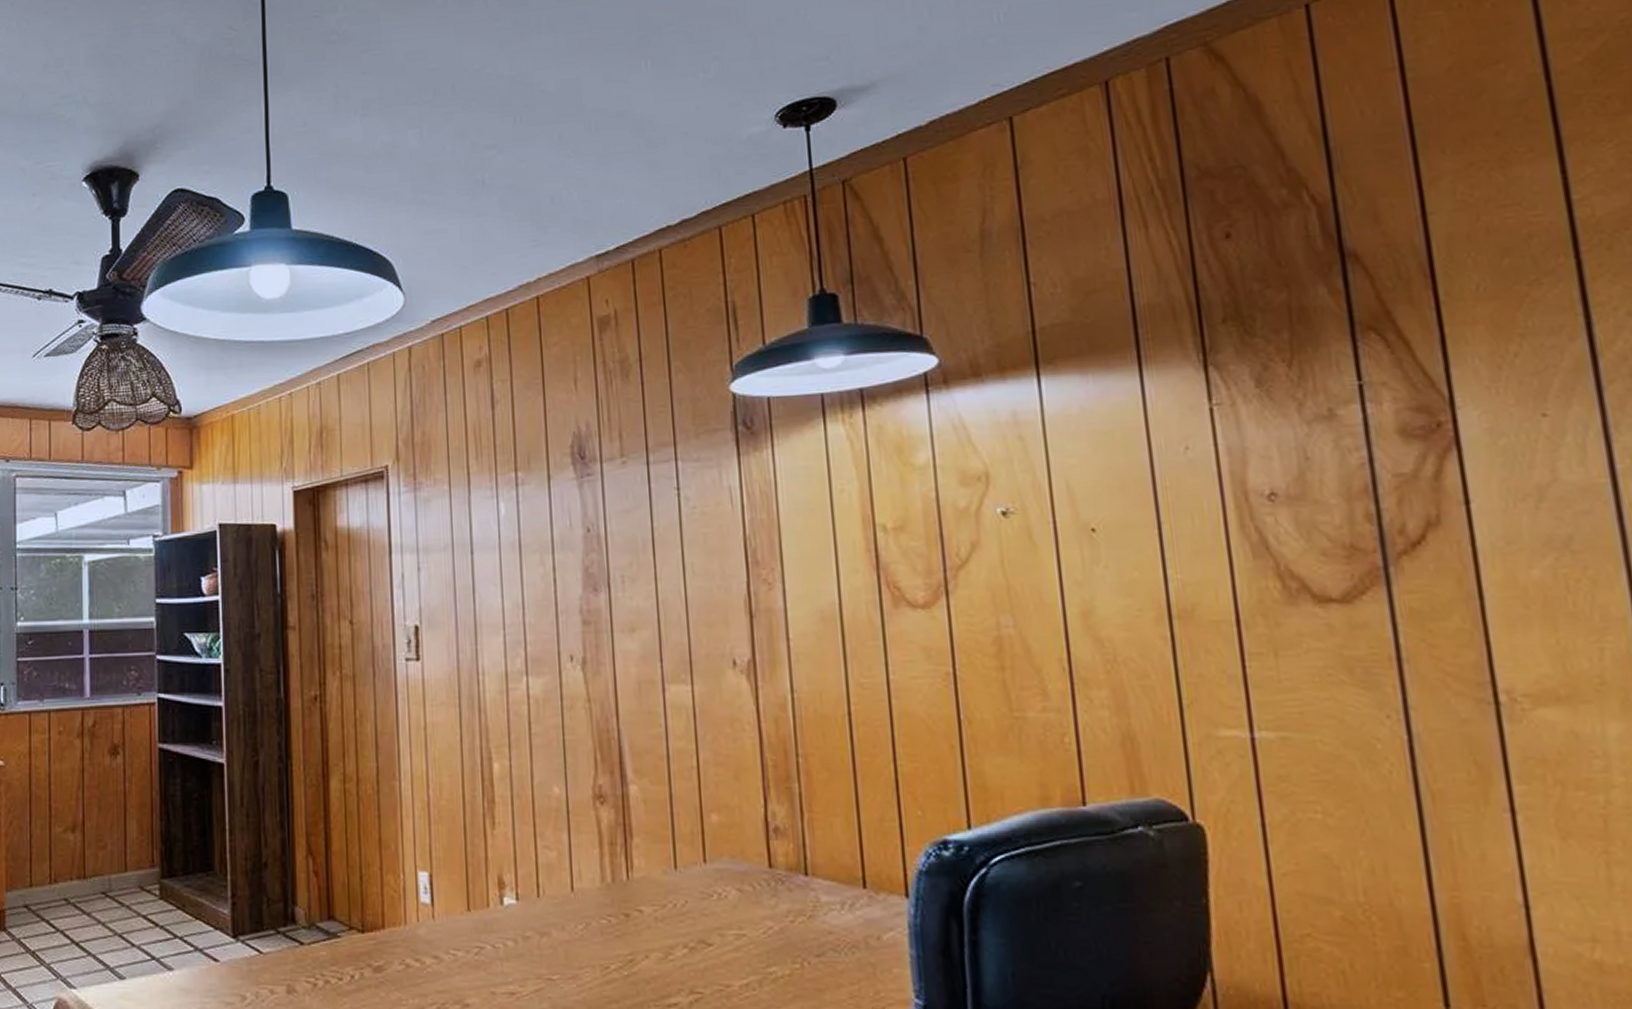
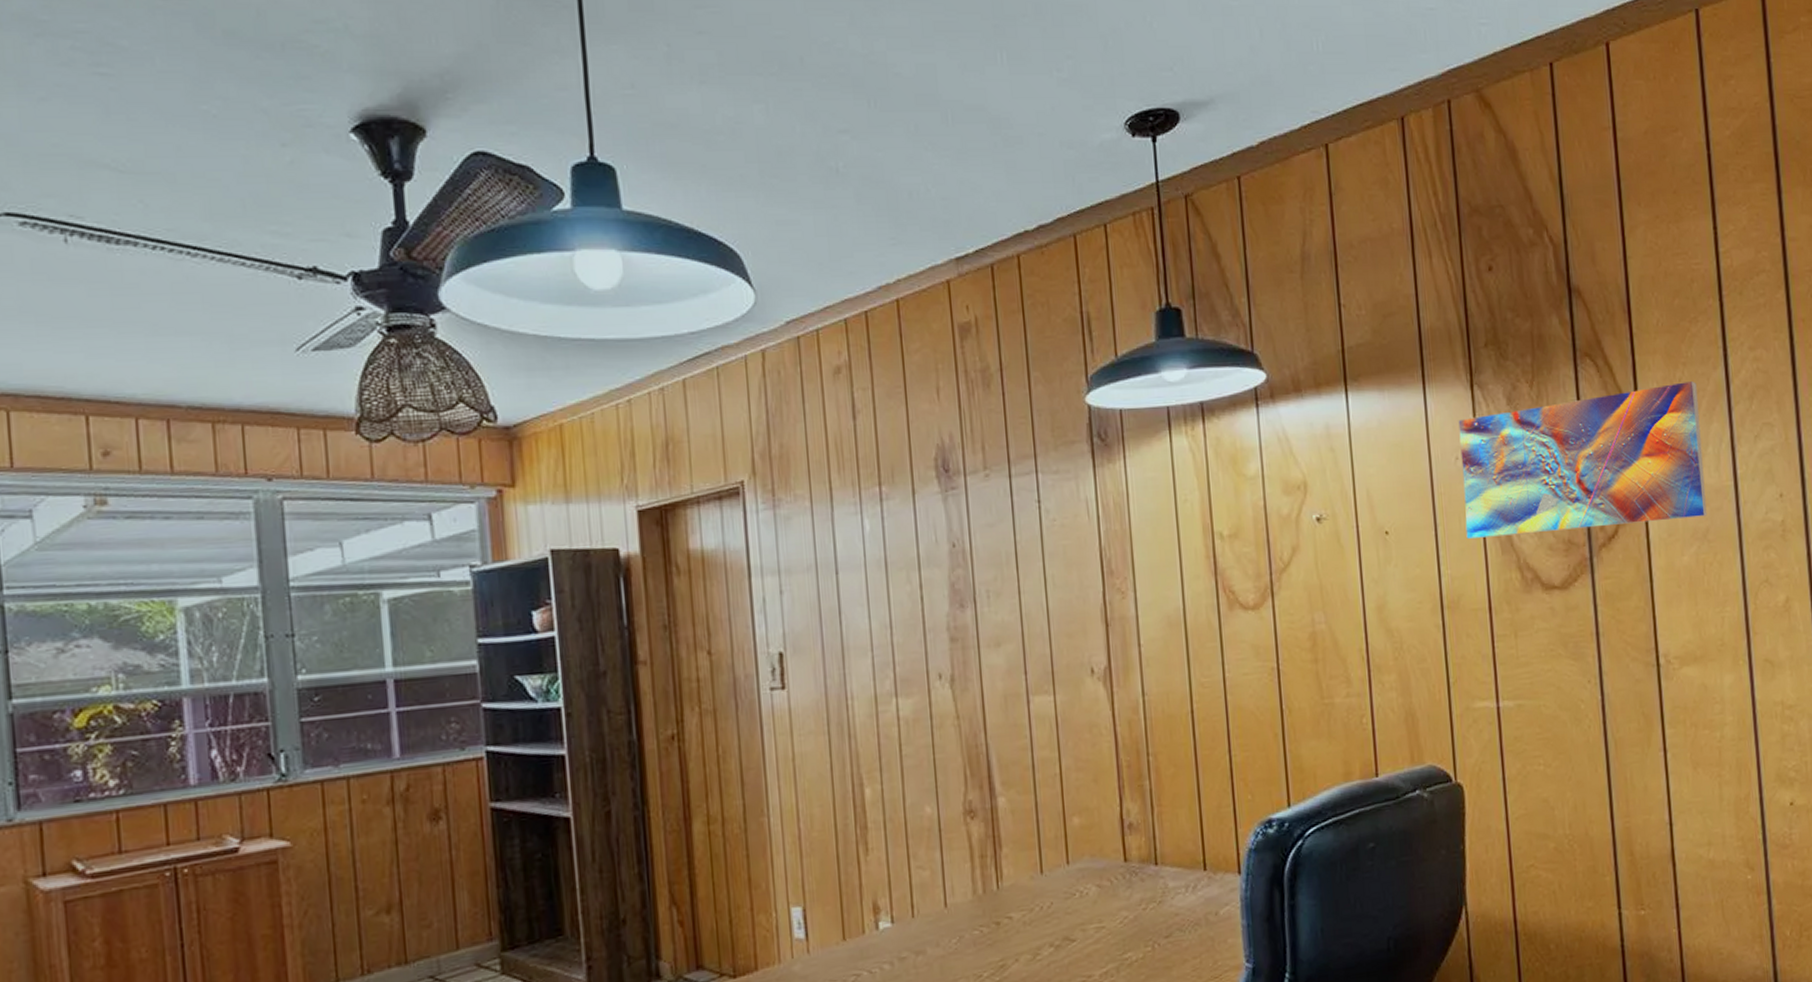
map: none [1188,356,1569,539] -> present [1458,381,1707,539]

